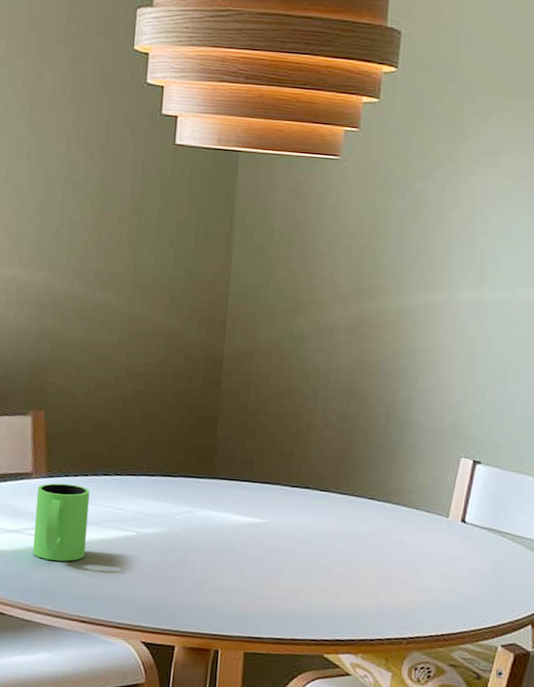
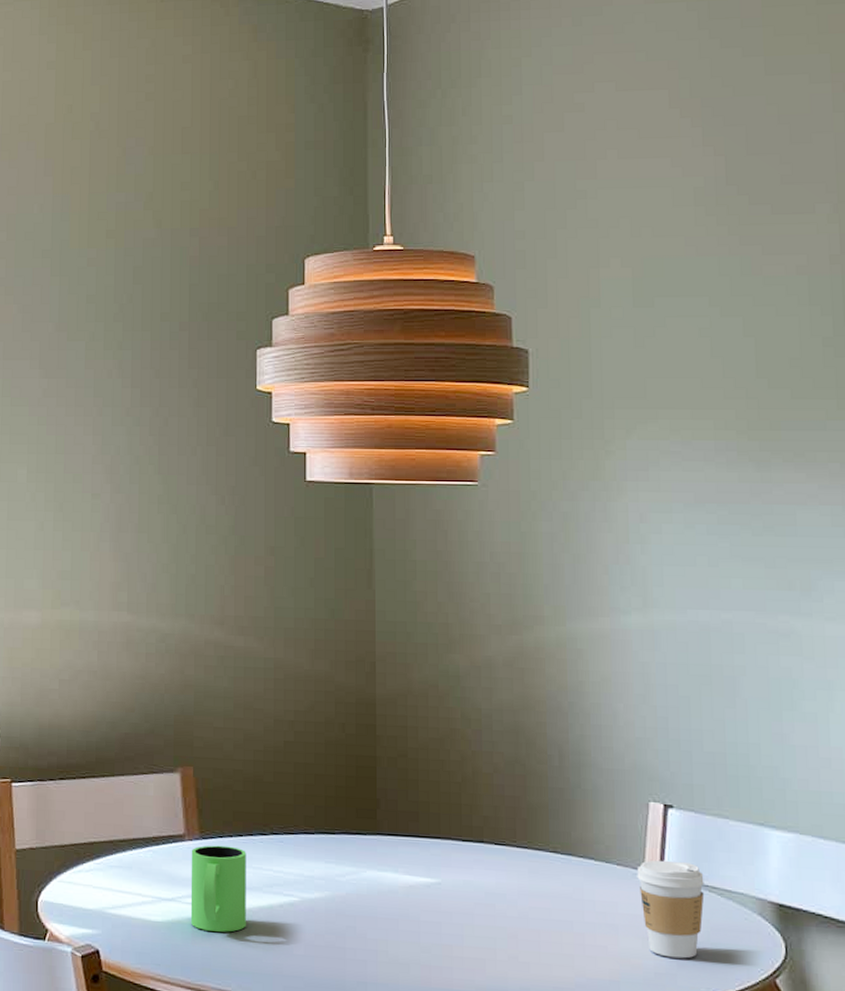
coffee cup: none [442,508,500,593] -> present [637,860,705,959]

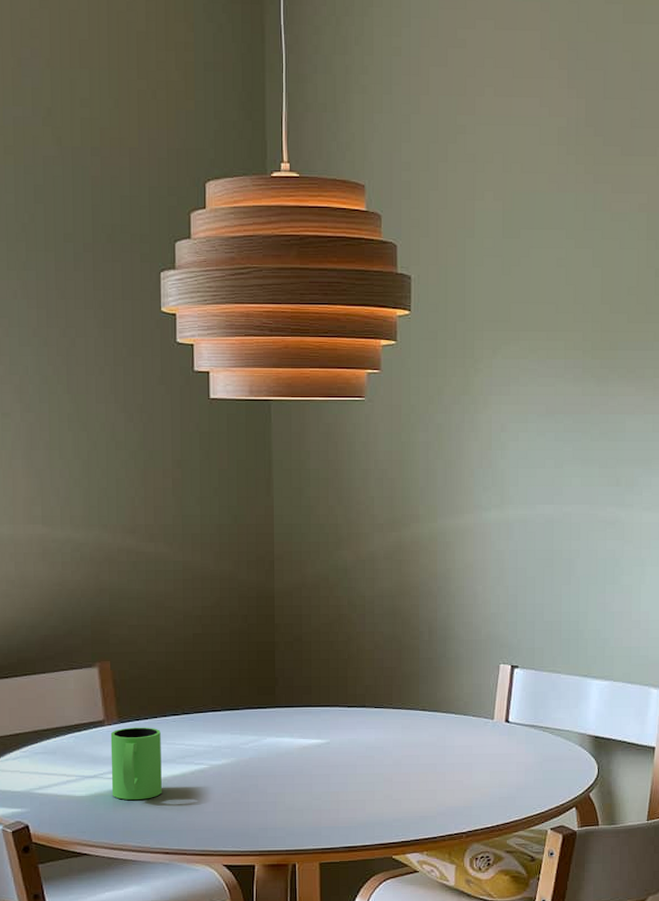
coffee cup: present [637,860,705,959] -> none [488,709,540,785]

